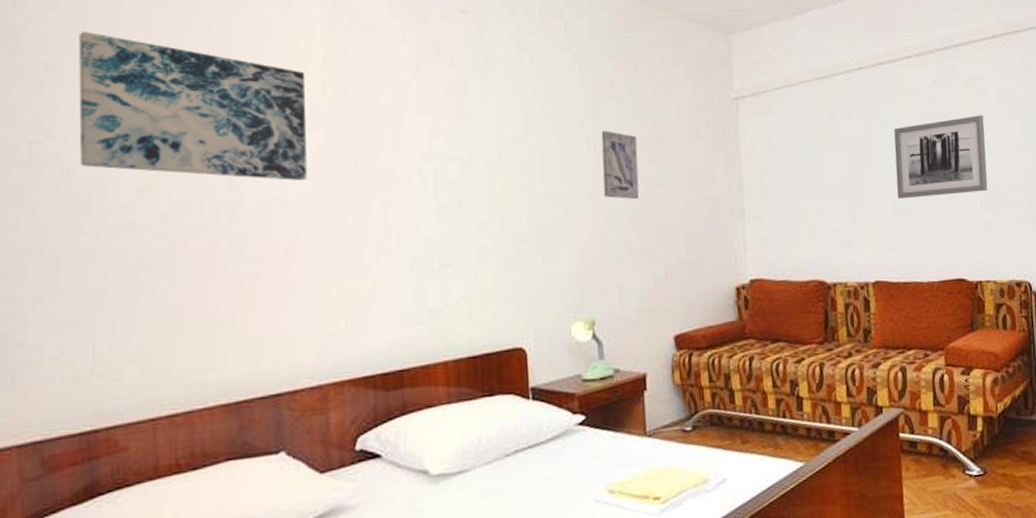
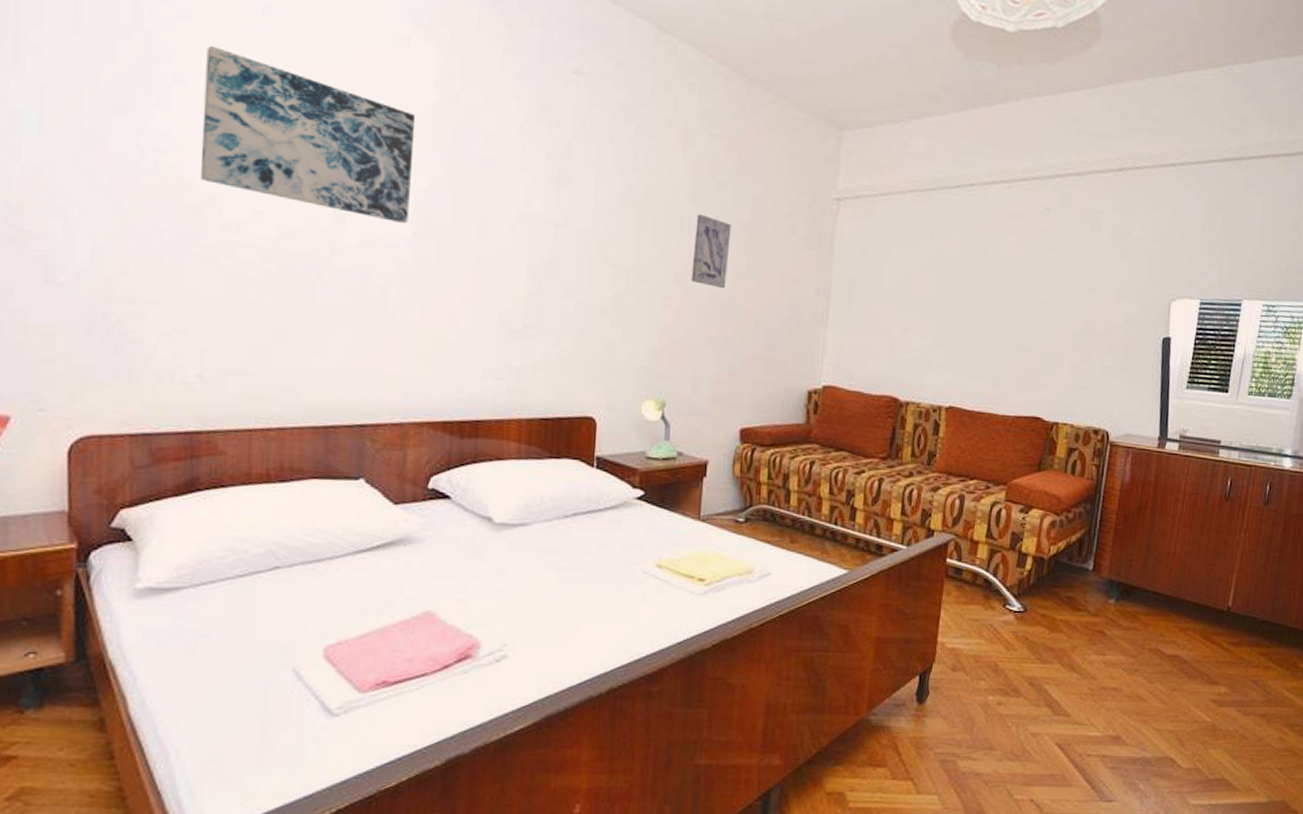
wall art: present [894,115,988,199] -> none [986,251,1093,332]

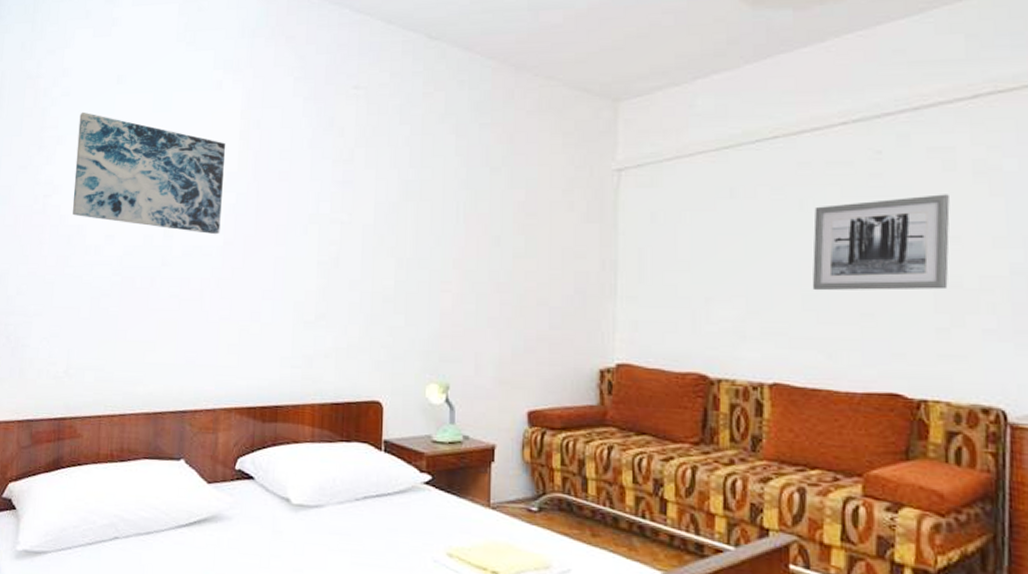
wall art: present [691,214,732,289] -> none [469,200,507,270]
wall art: none [986,251,1093,332] -> present [812,194,950,291]

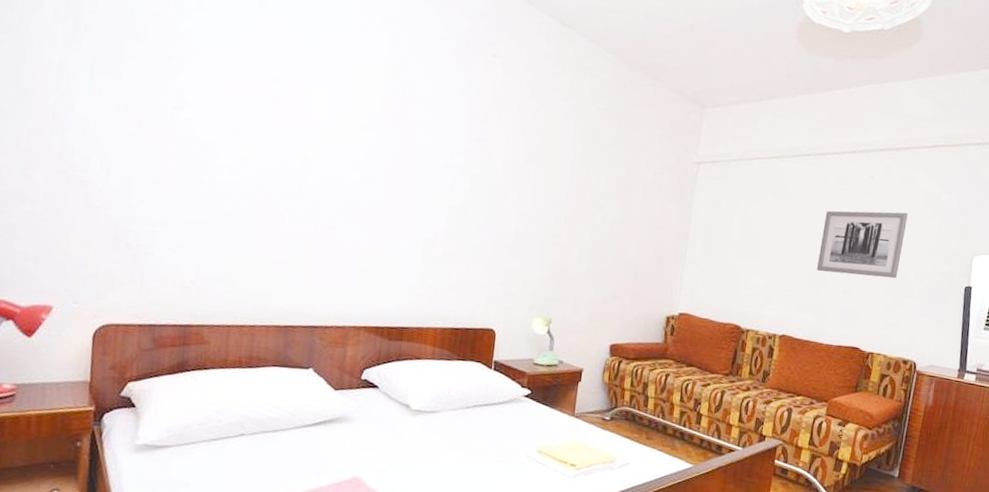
wall art: present [72,112,226,235] -> none [205,29,369,171]

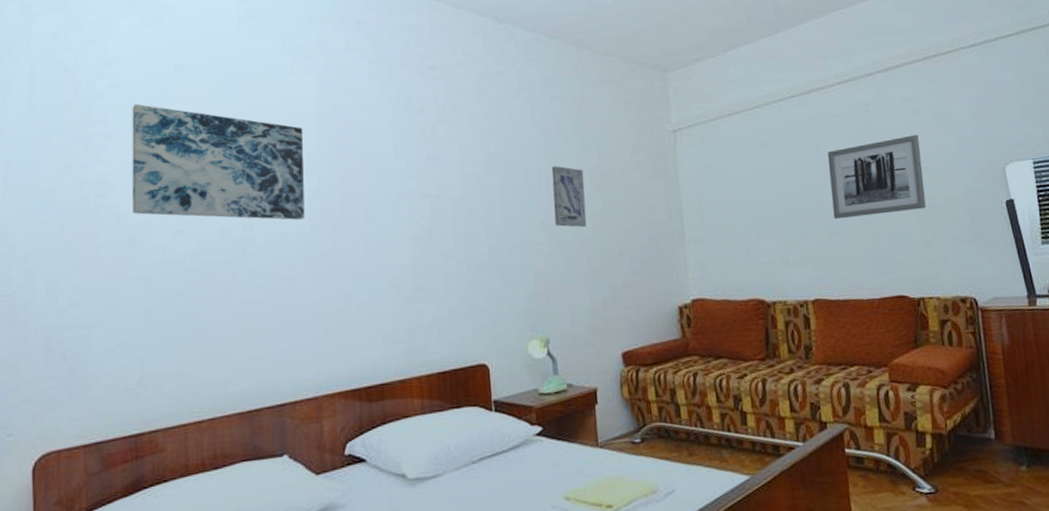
wall art: none [205,29,369,171] -> present [132,103,305,220]
wall art: none [576,171,611,232] -> present [551,165,587,228]

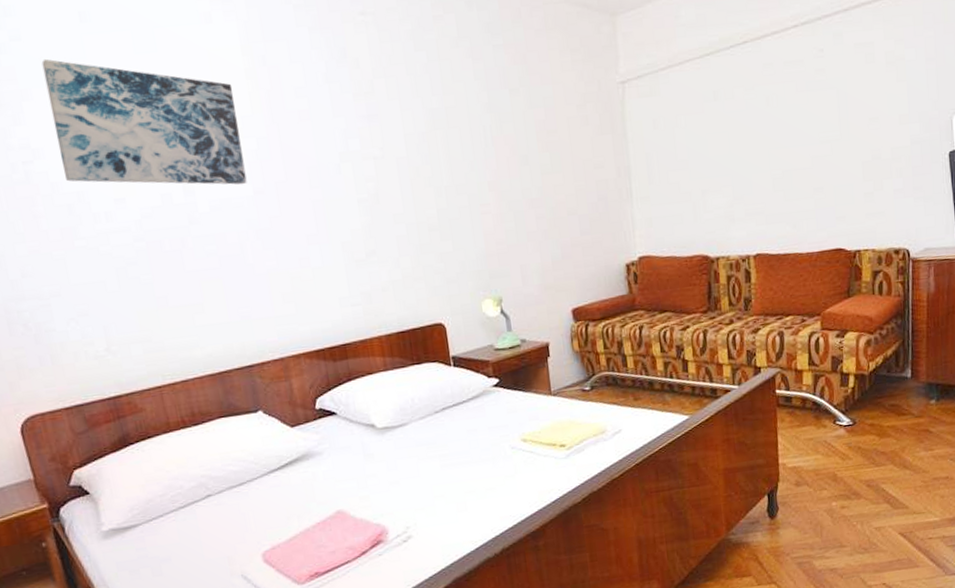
wall art: present [551,165,587,228] -> none [497,122,535,187]
wall art: present [827,134,927,220] -> none [778,83,872,174]

